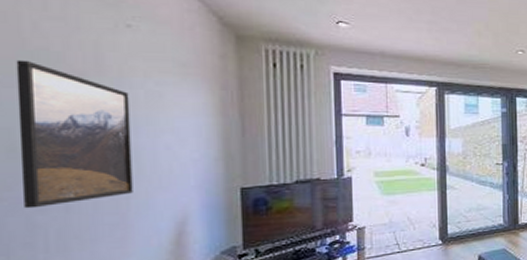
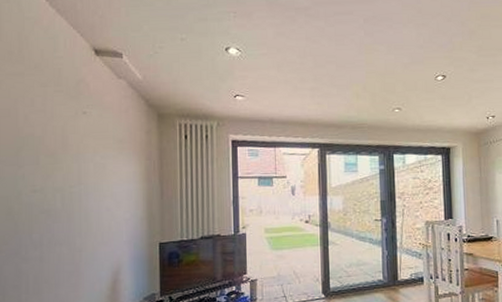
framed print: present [16,59,133,209] -> none [14,144,84,259]

